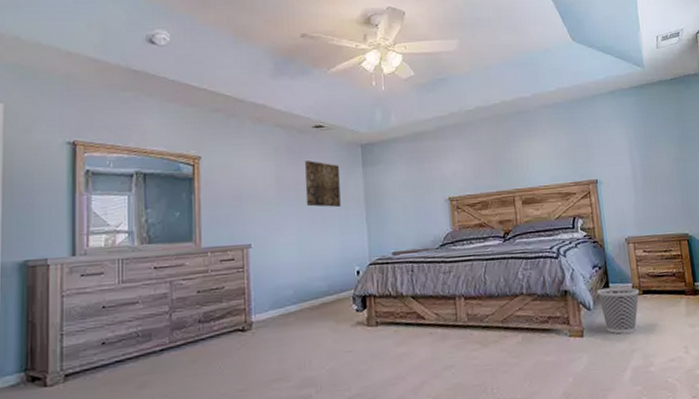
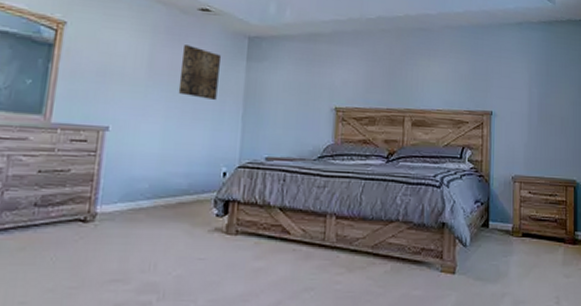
wastebasket: present [596,287,639,334] -> none [475,225,518,276]

